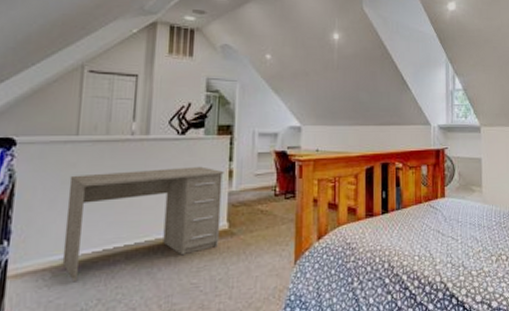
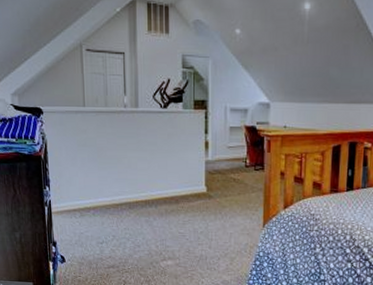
desk: present [62,166,224,283] -> none [83,137,201,222]

